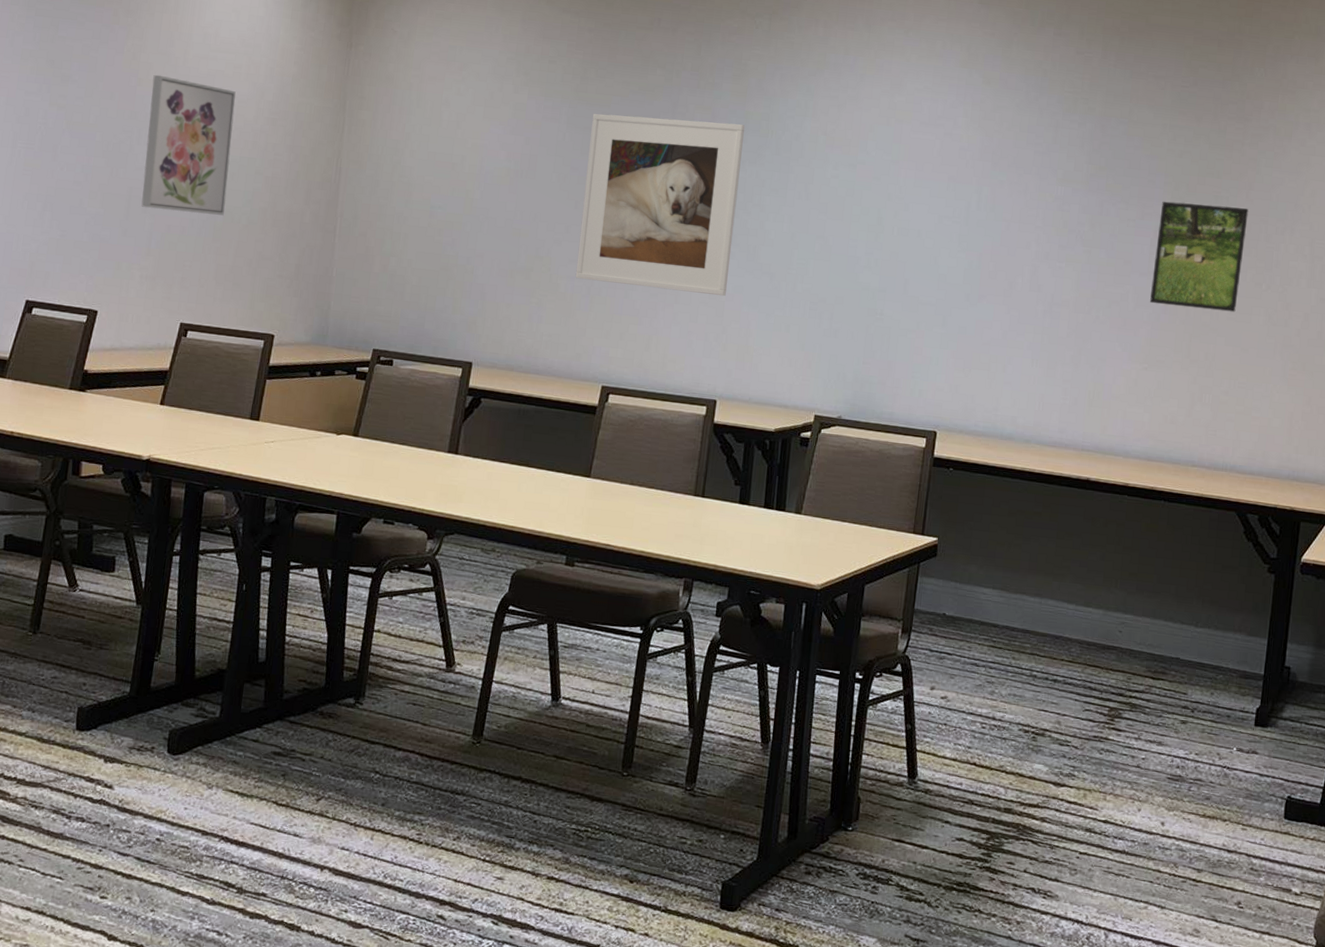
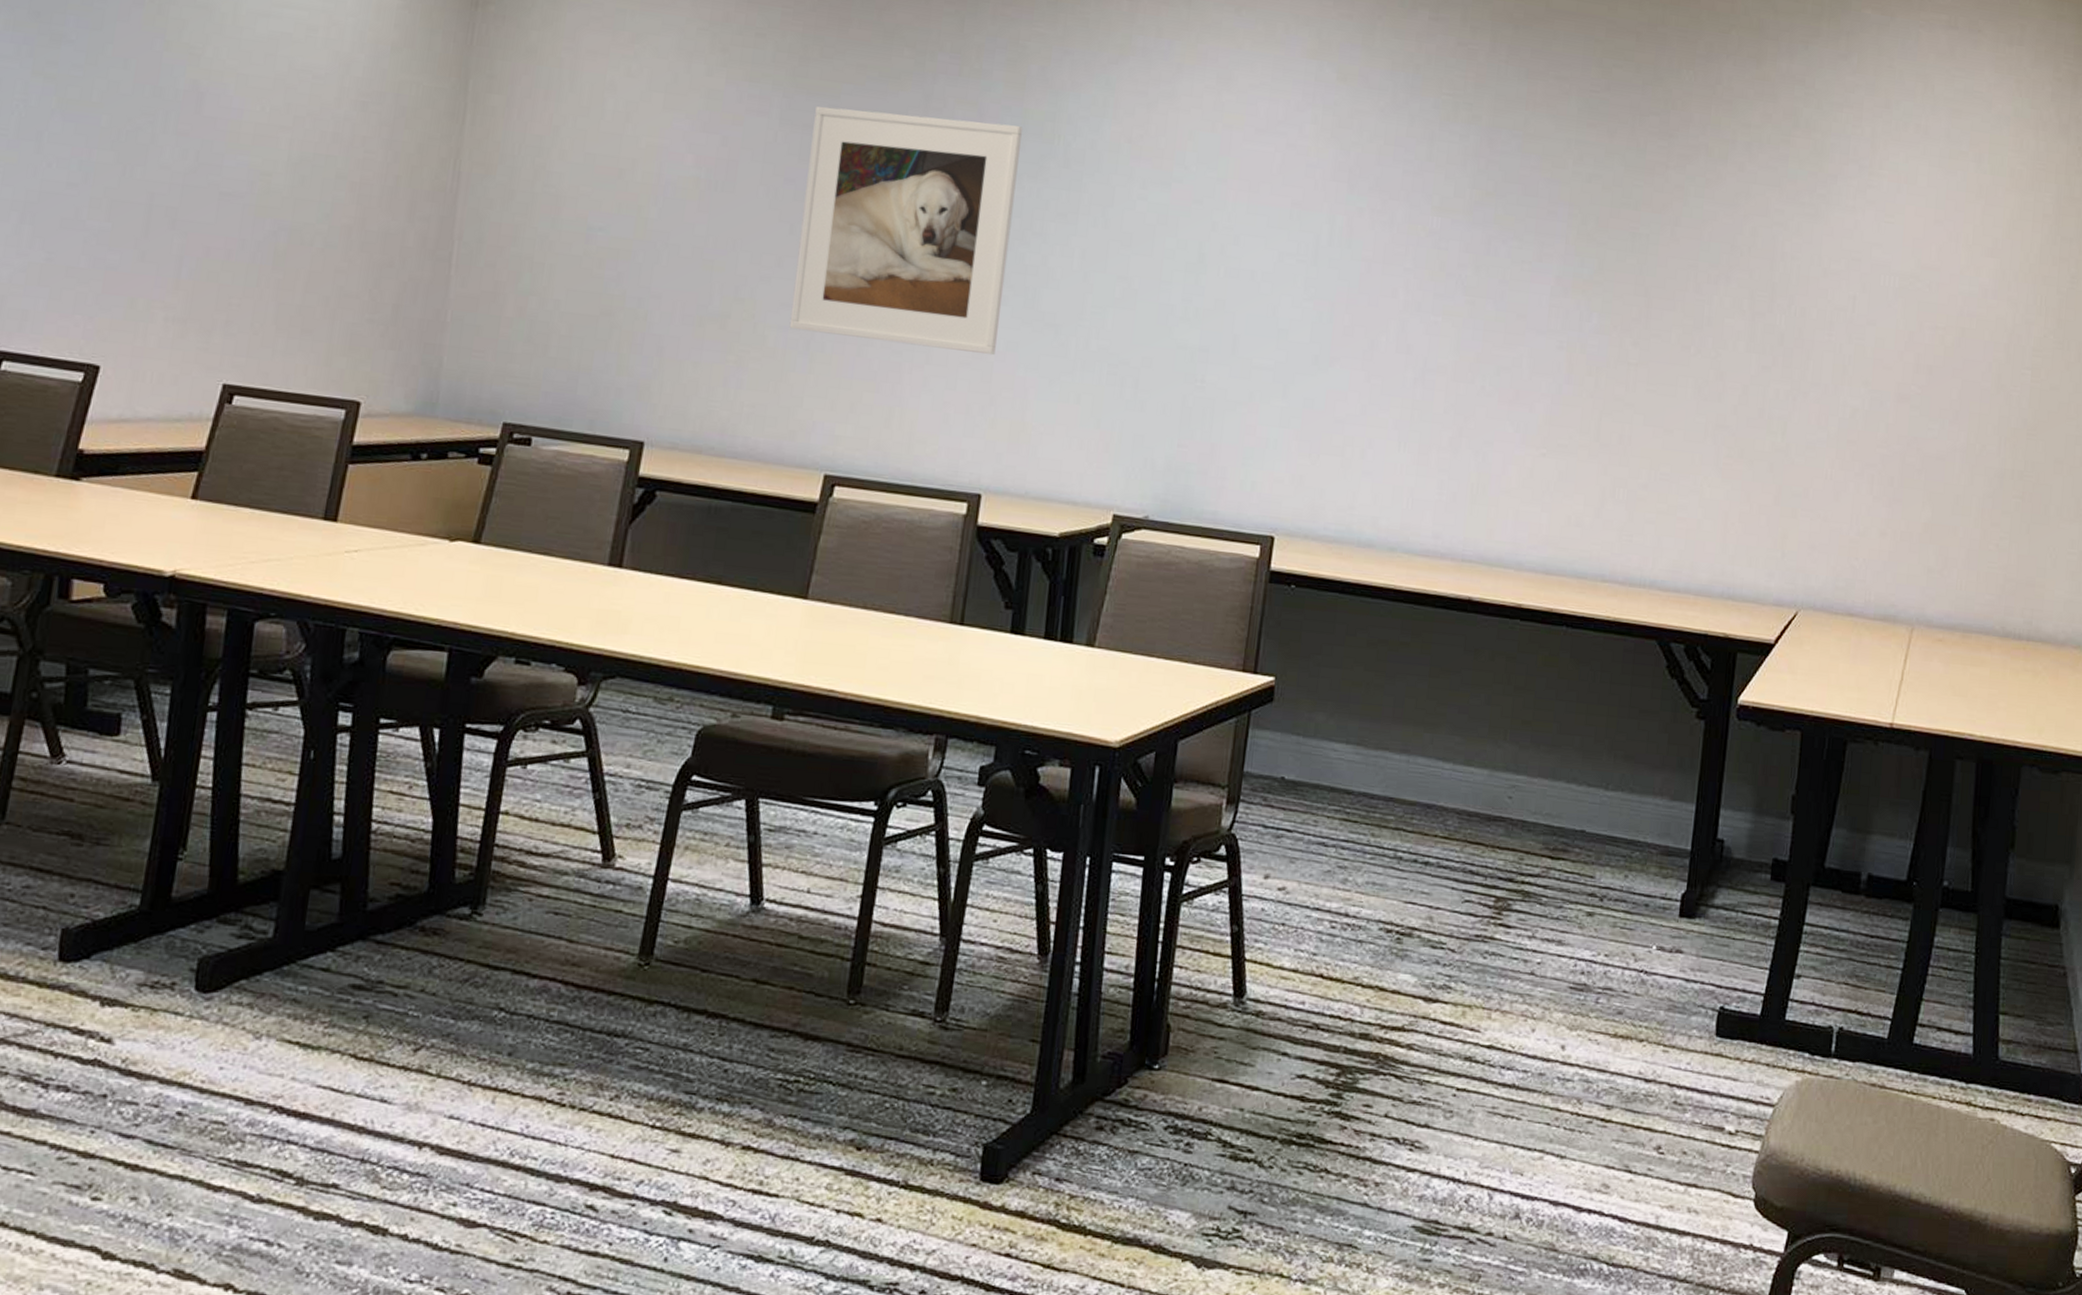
wall art: present [141,74,236,216] -> none [167,36,309,235]
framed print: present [1149,201,1249,312] -> none [1549,238,1674,383]

